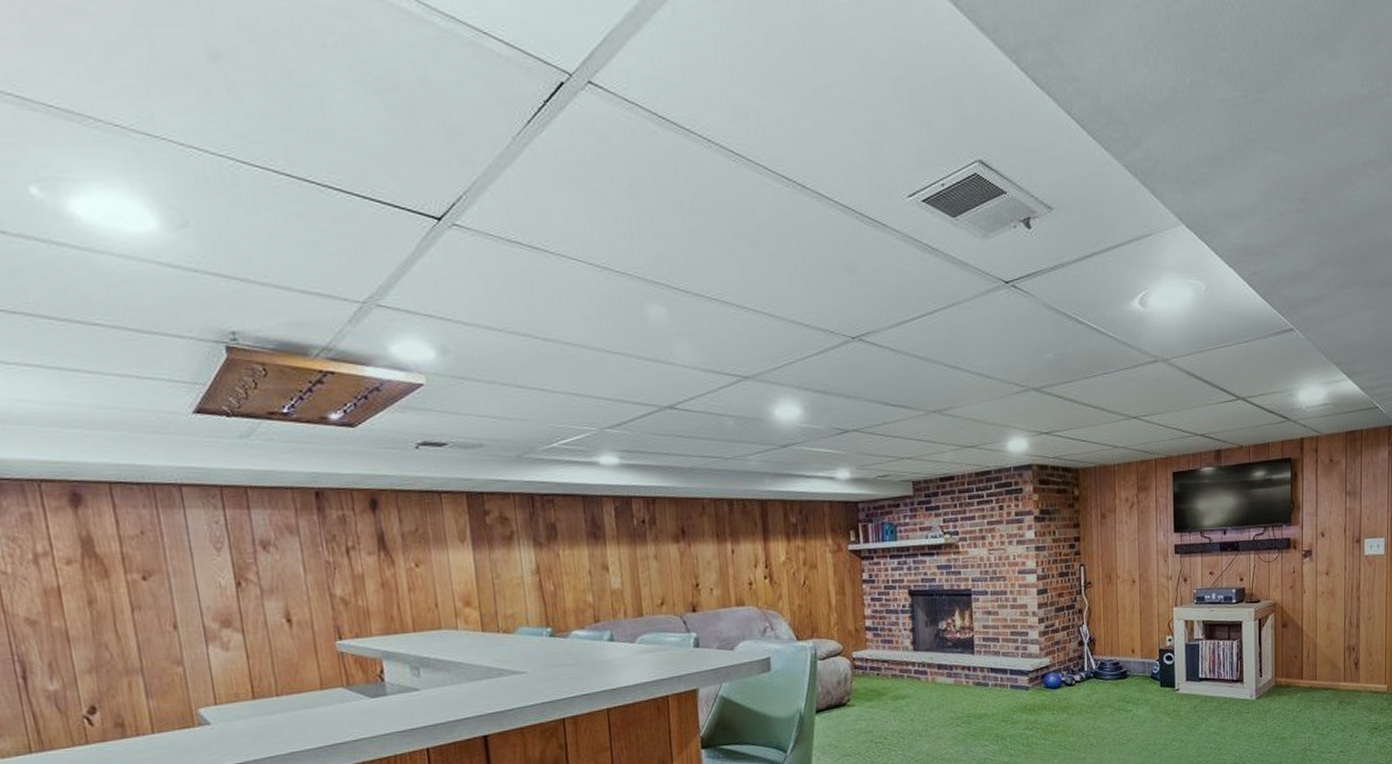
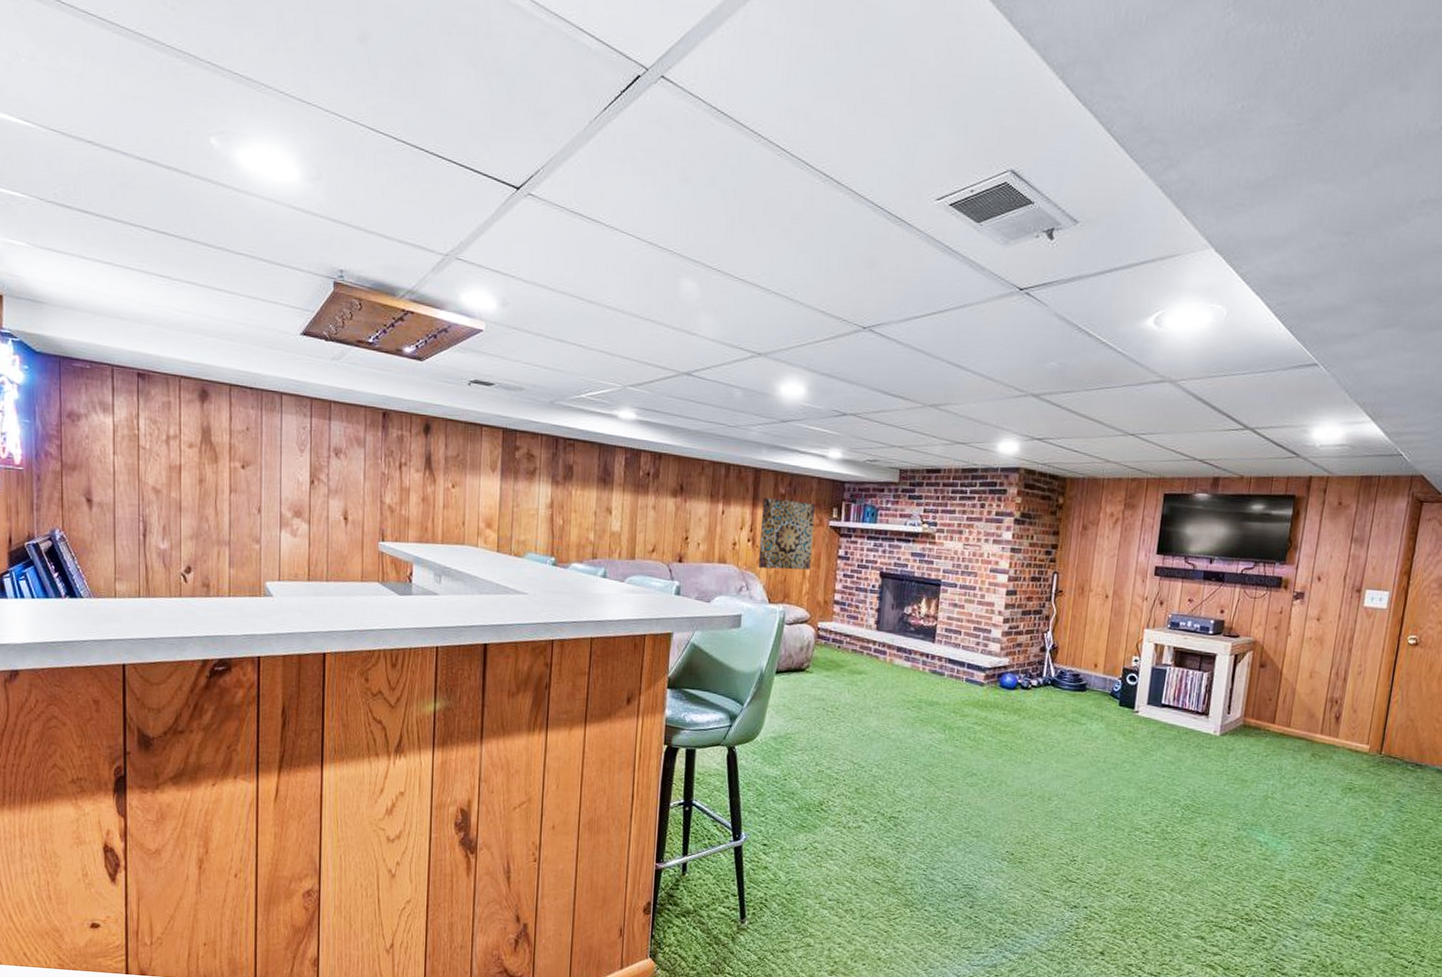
wall art: none [774,528,836,606] -> present [757,497,816,570]

